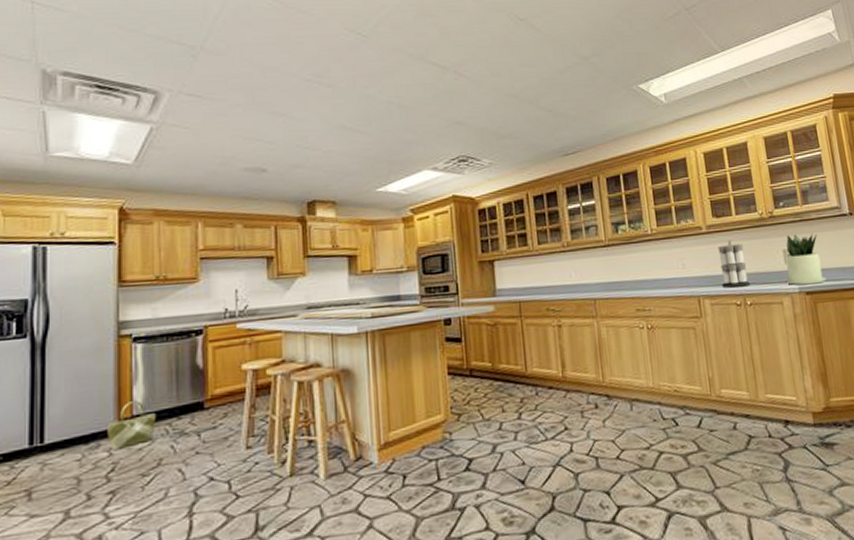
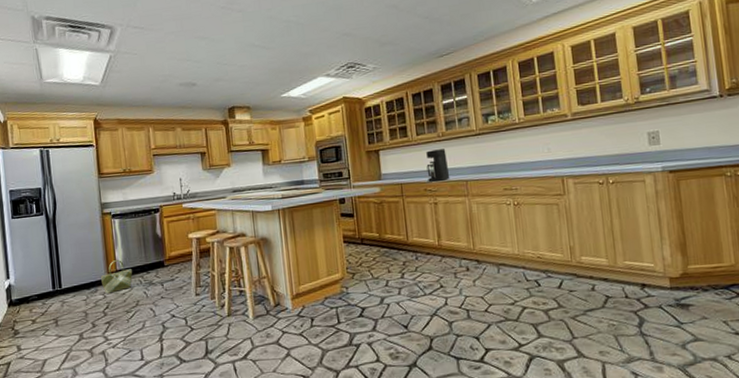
coffee maker: none [549,261,576,300] -> present [426,149,450,182]
spice rack: present [718,238,751,288] -> none [582,124,614,169]
planter: present [784,233,827,285] -> none [648,116,692,165]

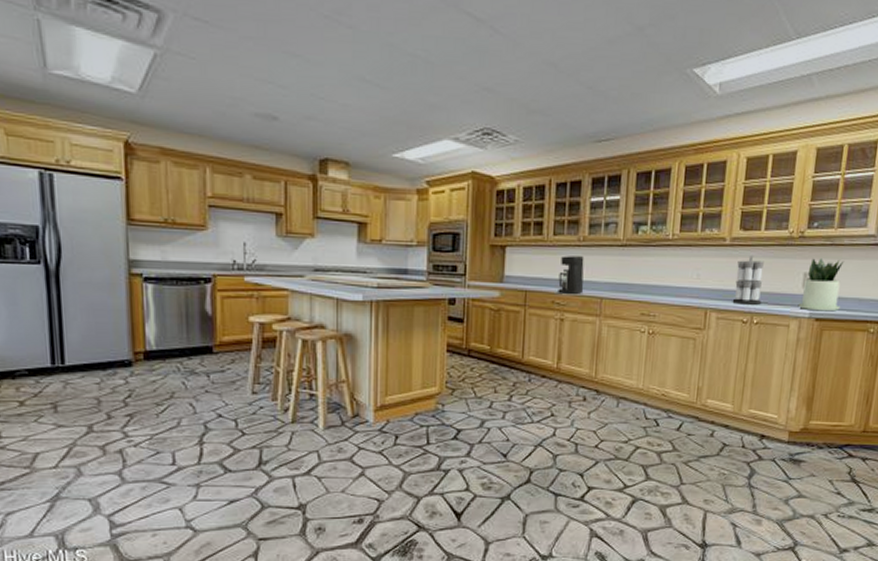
shopping bag: present [101,260,133,295] -> none [123,337,168,380]
spice rack: none [582,124,614,169] -> present [732,254,764,305]
planter: none [648,116,692,165] -> present [798,257,845,312]

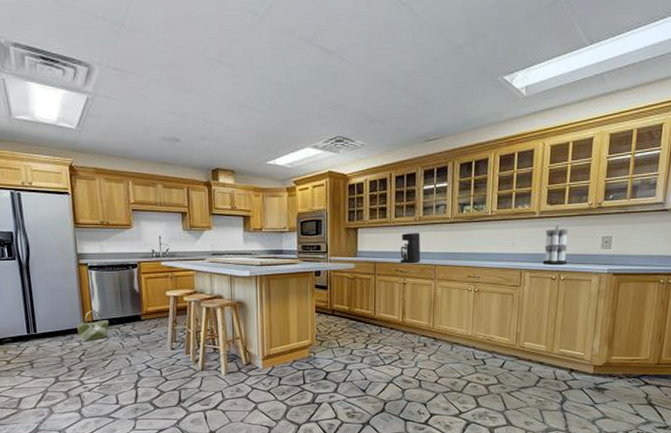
shopping bag: none [123,337,168,380] -> present [77,311,109,343]
planter: present [798,257,845,312] -> none [598,223,637,268]

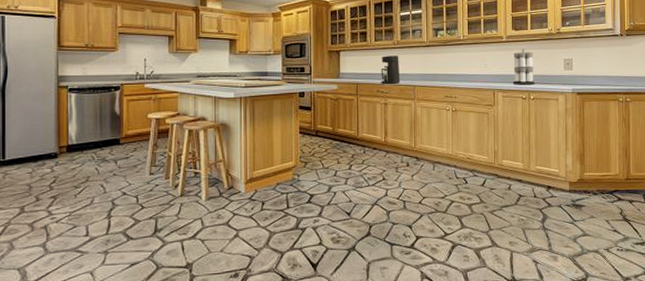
shopping bag: present [77,311,109,343] -> none [50,135,85,169]

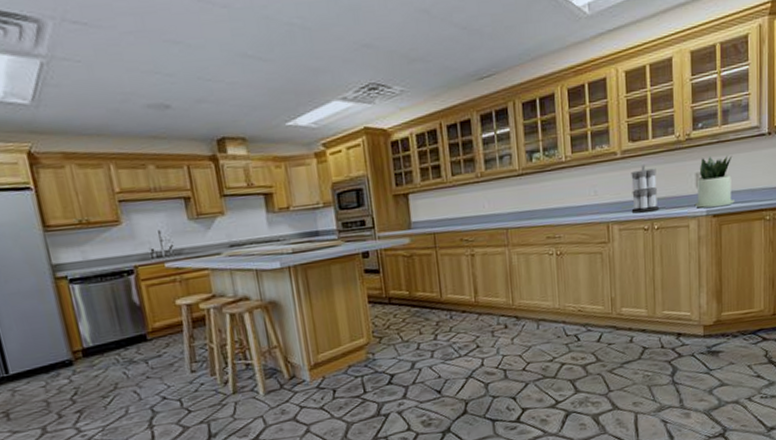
coffee maker: present [381,56,401,85] -> none [463,191,489,231]
planter: none [562,47,595,87] -> present [694,155,736,208]

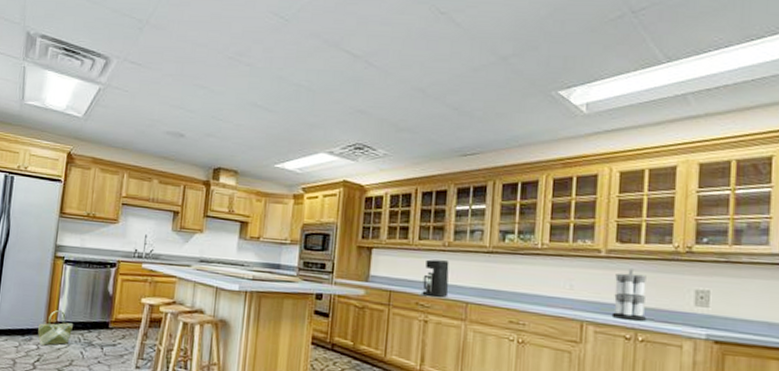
shopping bag: none [62,335,106,379] -> present [37,310,73,347]
coffee maker: none [463,191,489,231] -> present [422,259,450,298]
planter: present [694,155,736,208] -> none [691,274,746,335]

